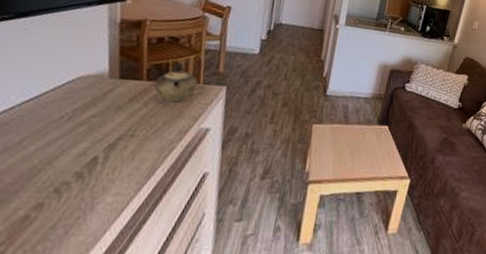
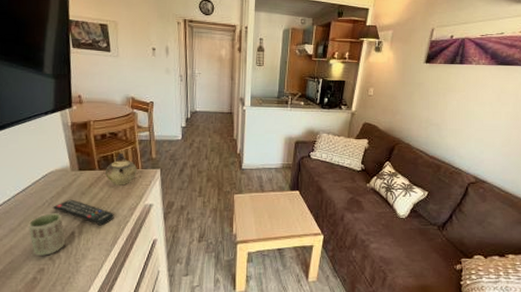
cup: none [31,130,84,186] -> present [28,213,66,256]
remote control: none [72,114,158,151] -> present [52,199,114,226]

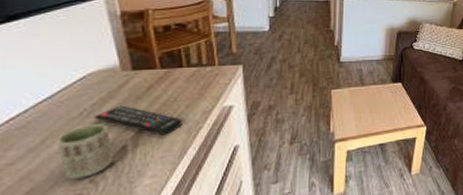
teapot: present [105,153,137,186] -> none [170,48,212,86]

